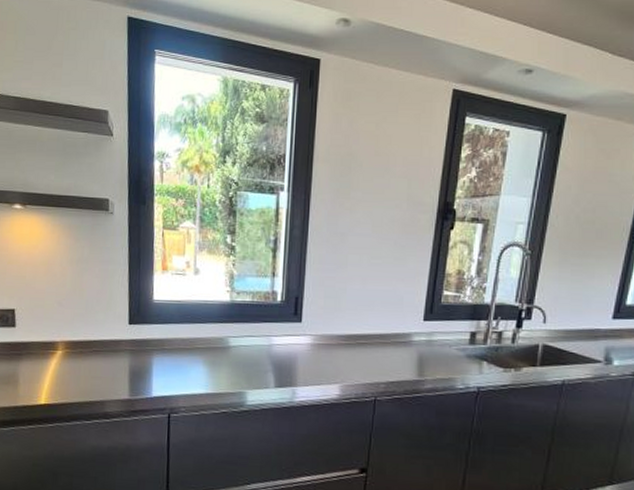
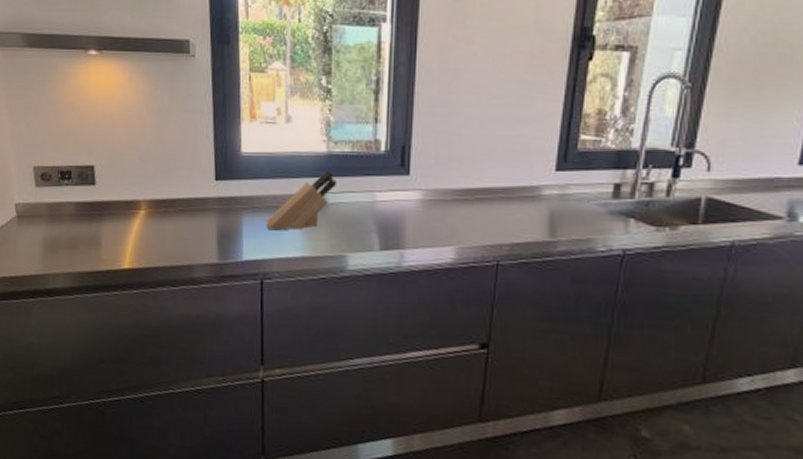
knife block: none [174,317,239,370] -> present [266,170,338,231]

